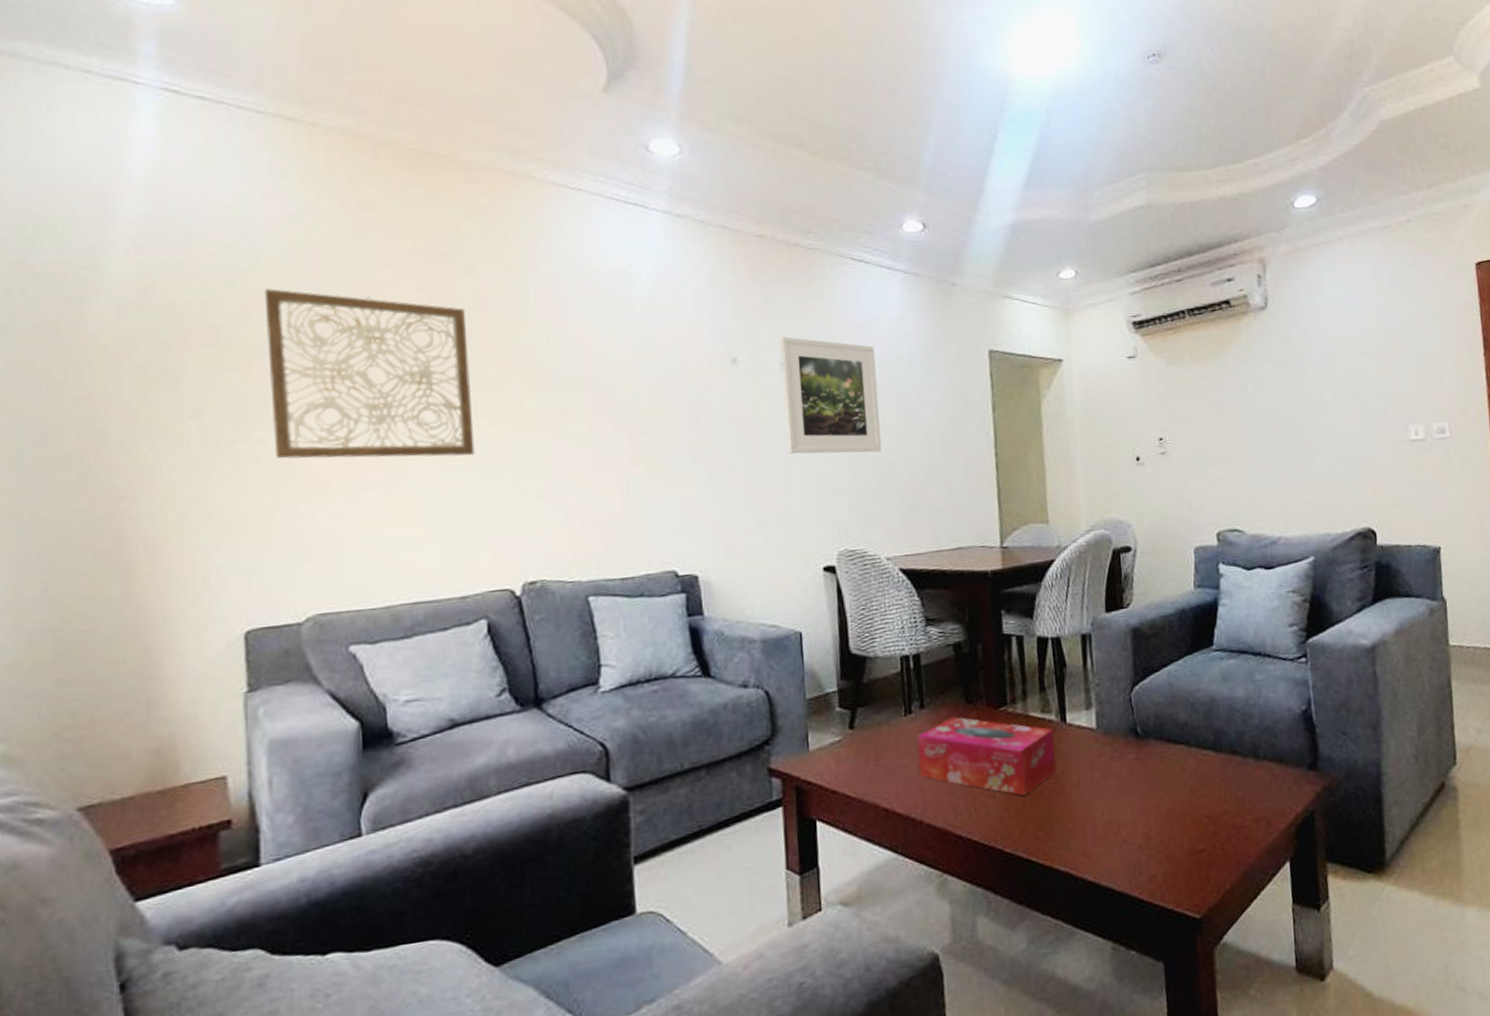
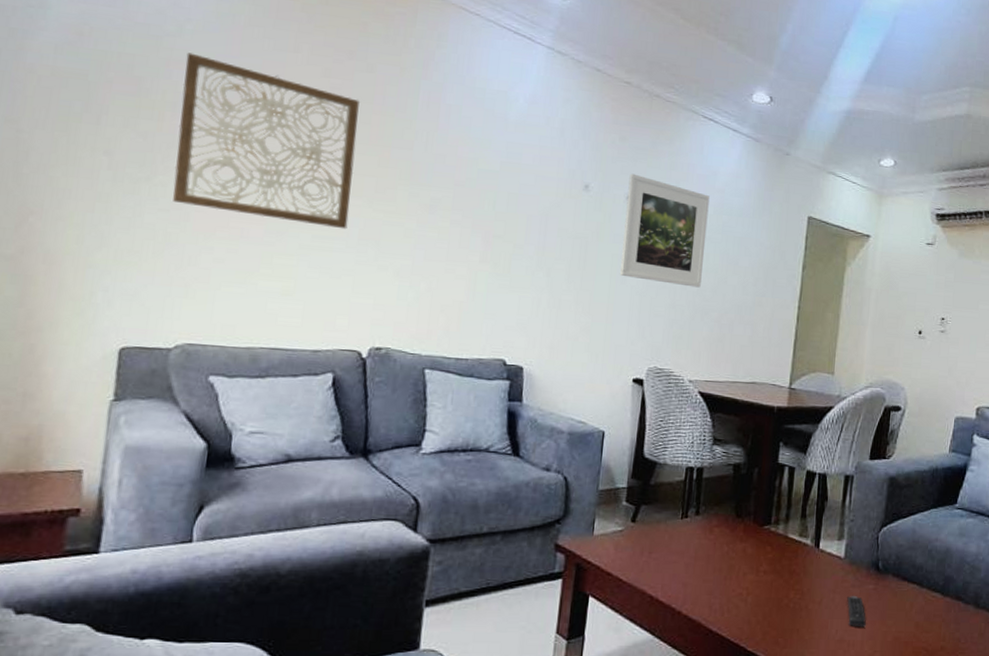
tissue box: present [917,716,1056,796] -> none [685,527,807,605]
remote control: none [1108,769,1134,805] -> present [847,596,866,628]

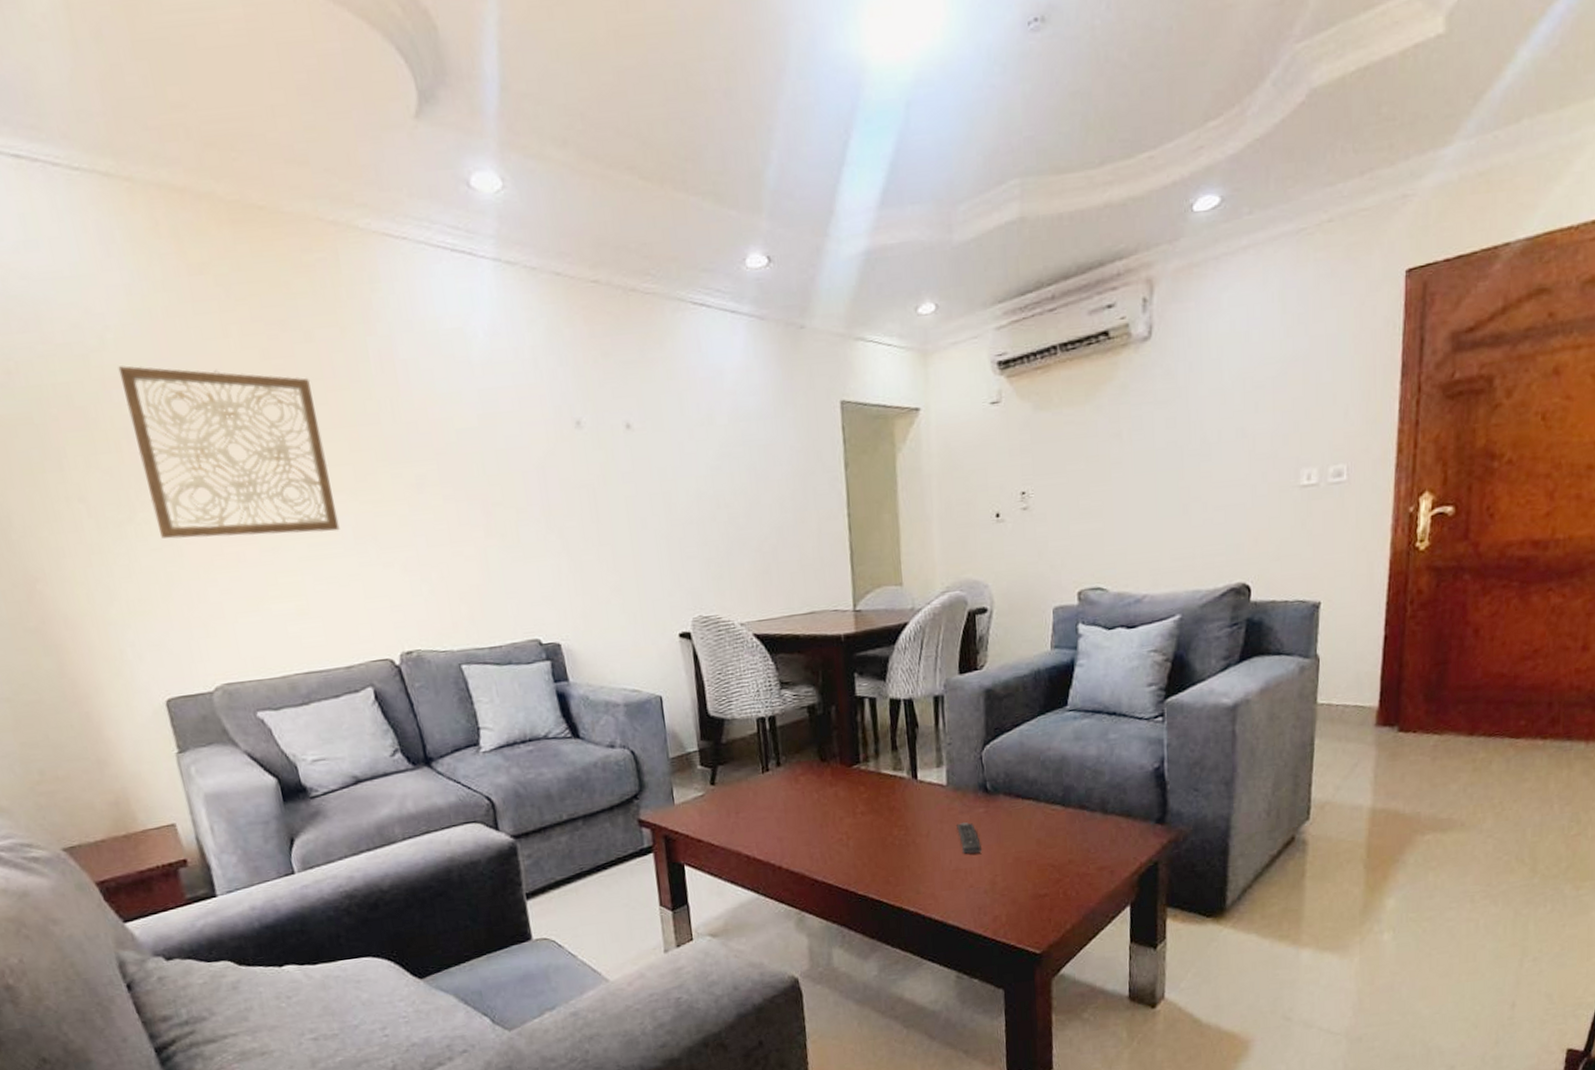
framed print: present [620,173,710,288] -> none [623,394,732,521]

